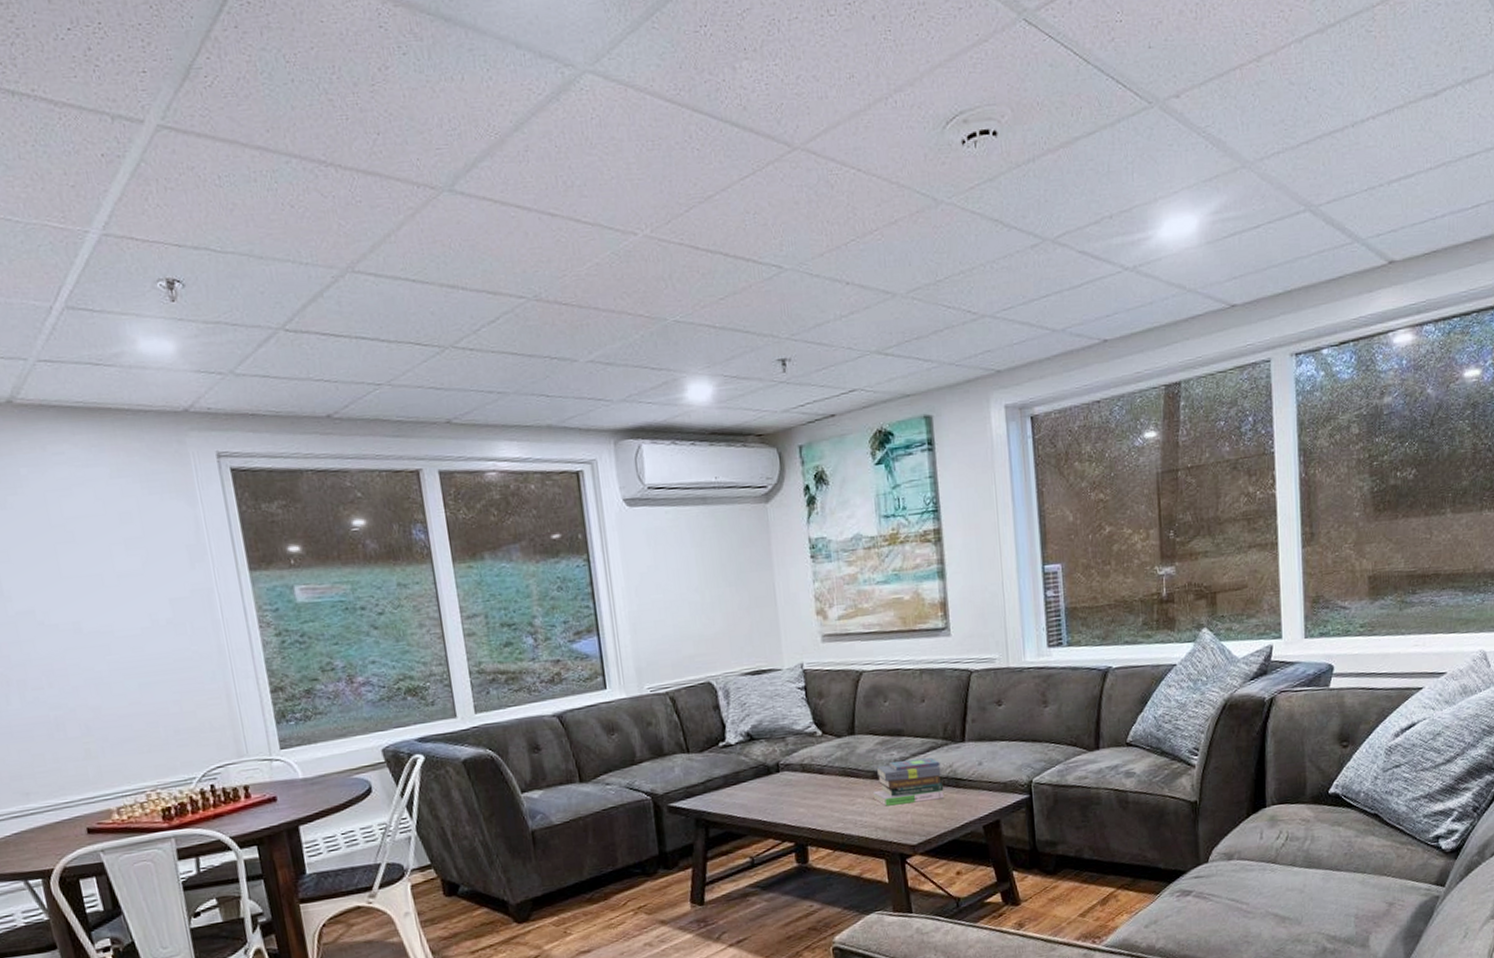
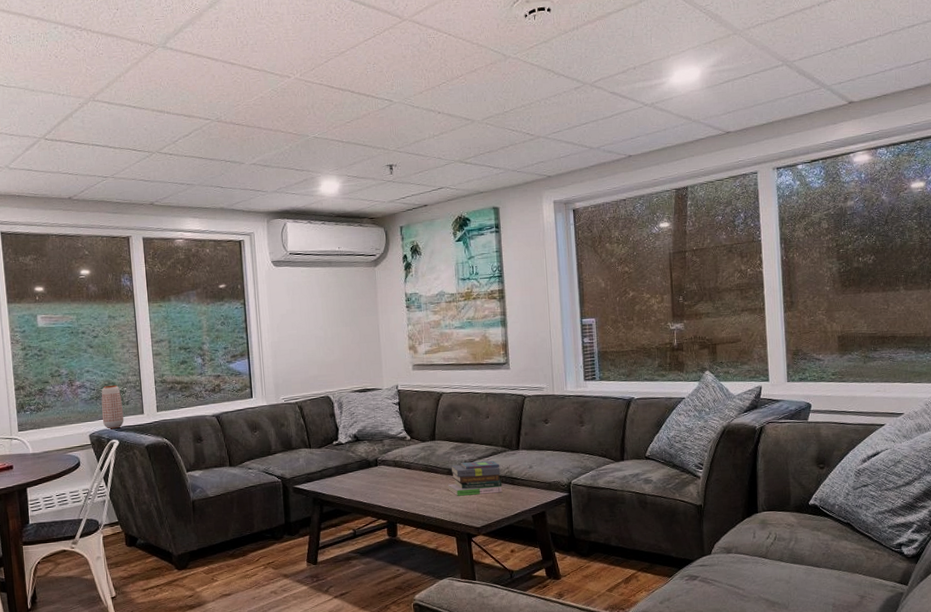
vase: none [394,679,430,741] -> present [101,384,124,429]

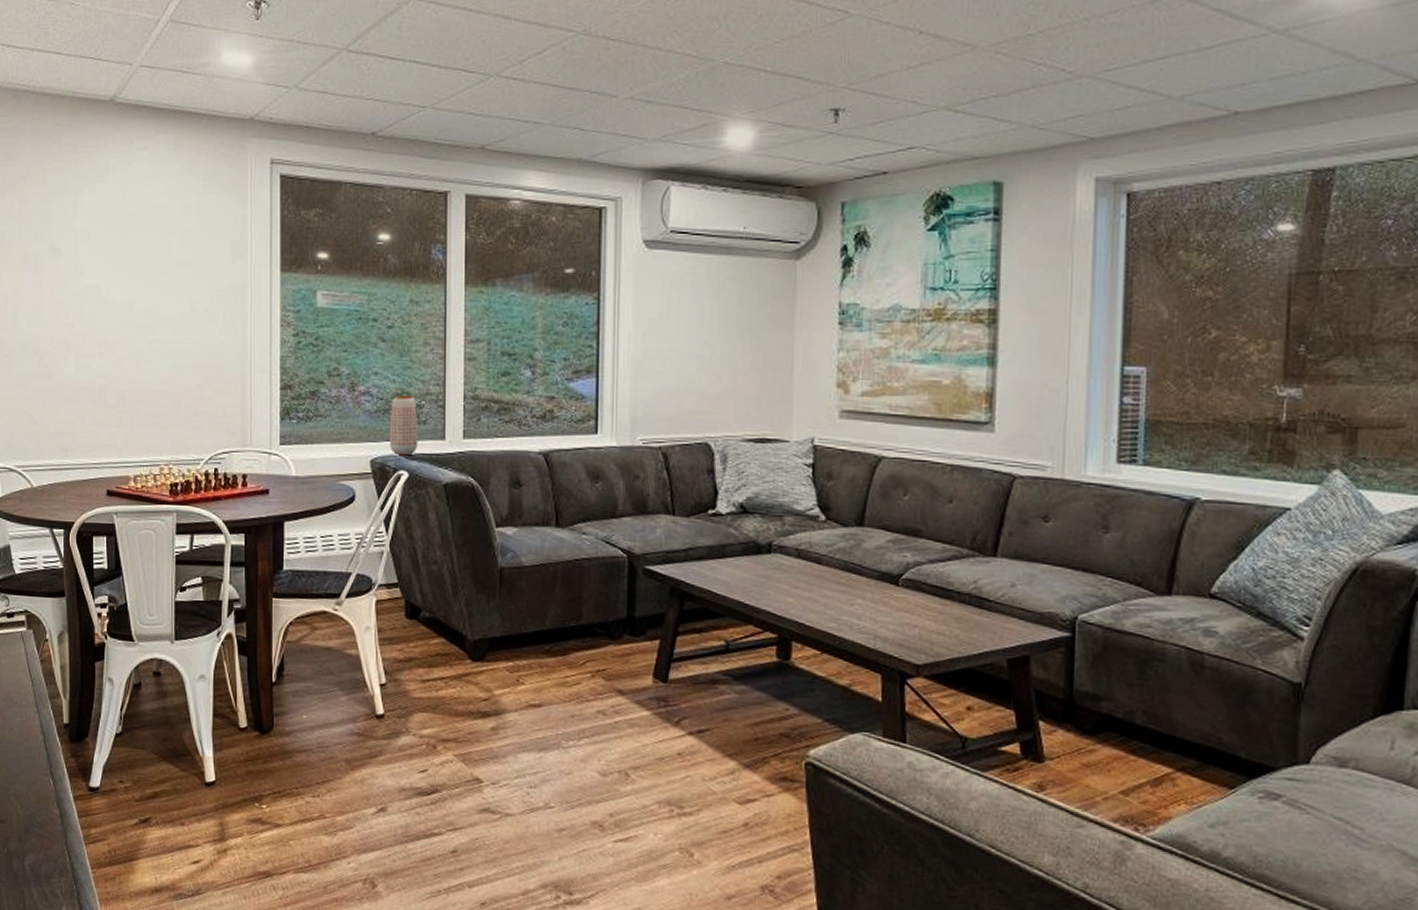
books: present [447,461,503,496] -> none [876,565,964,618]

